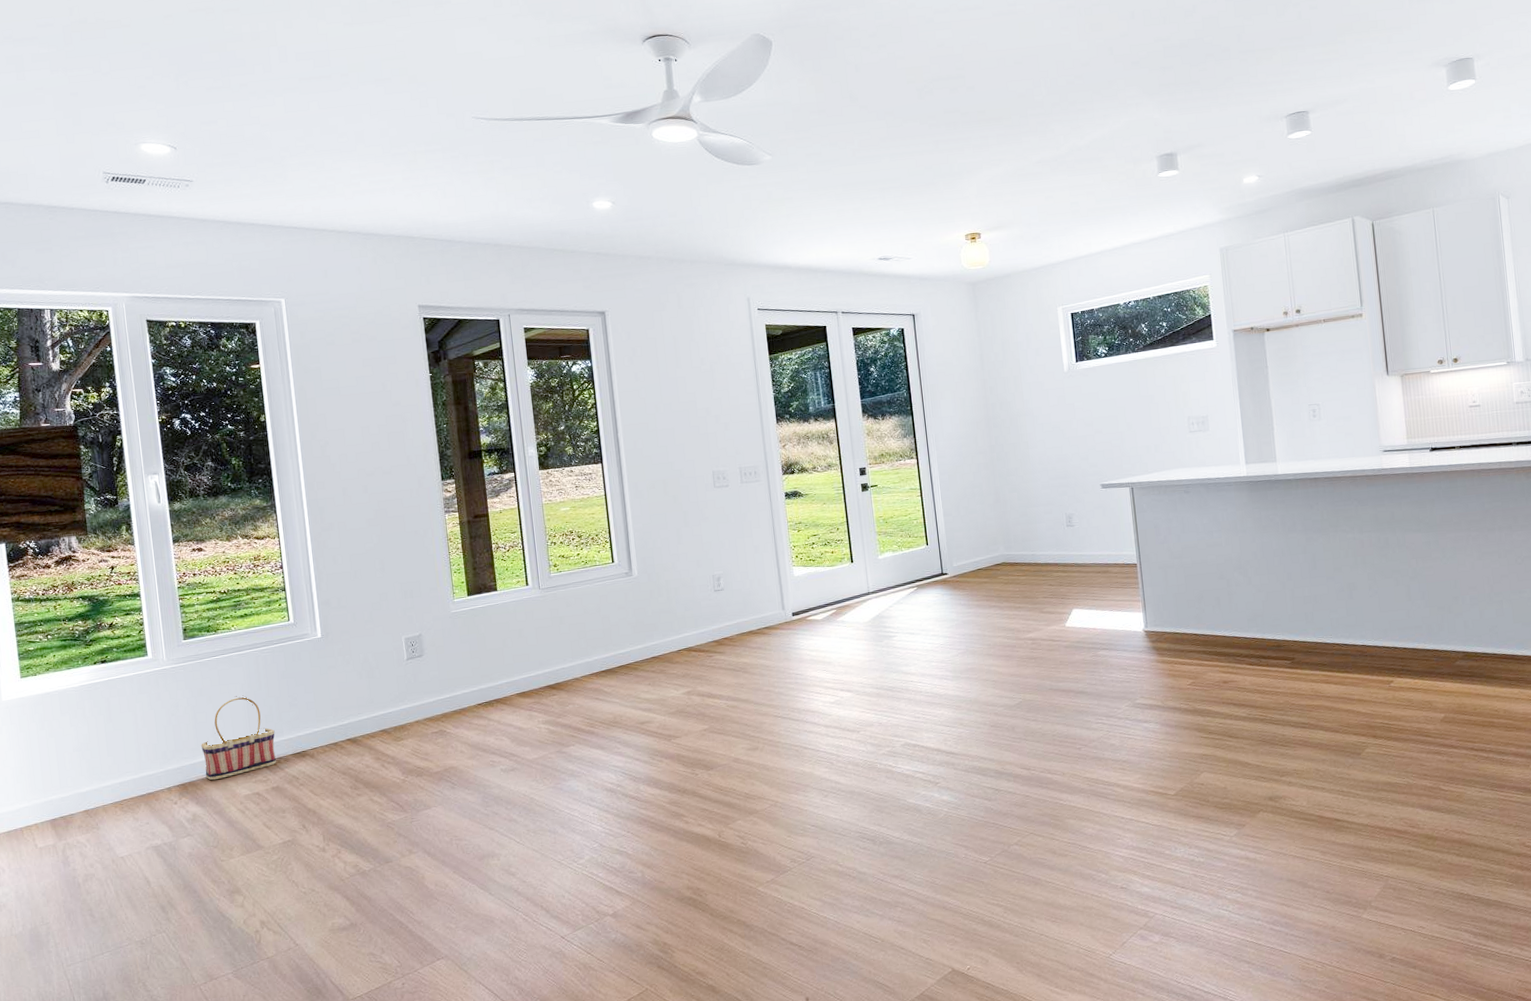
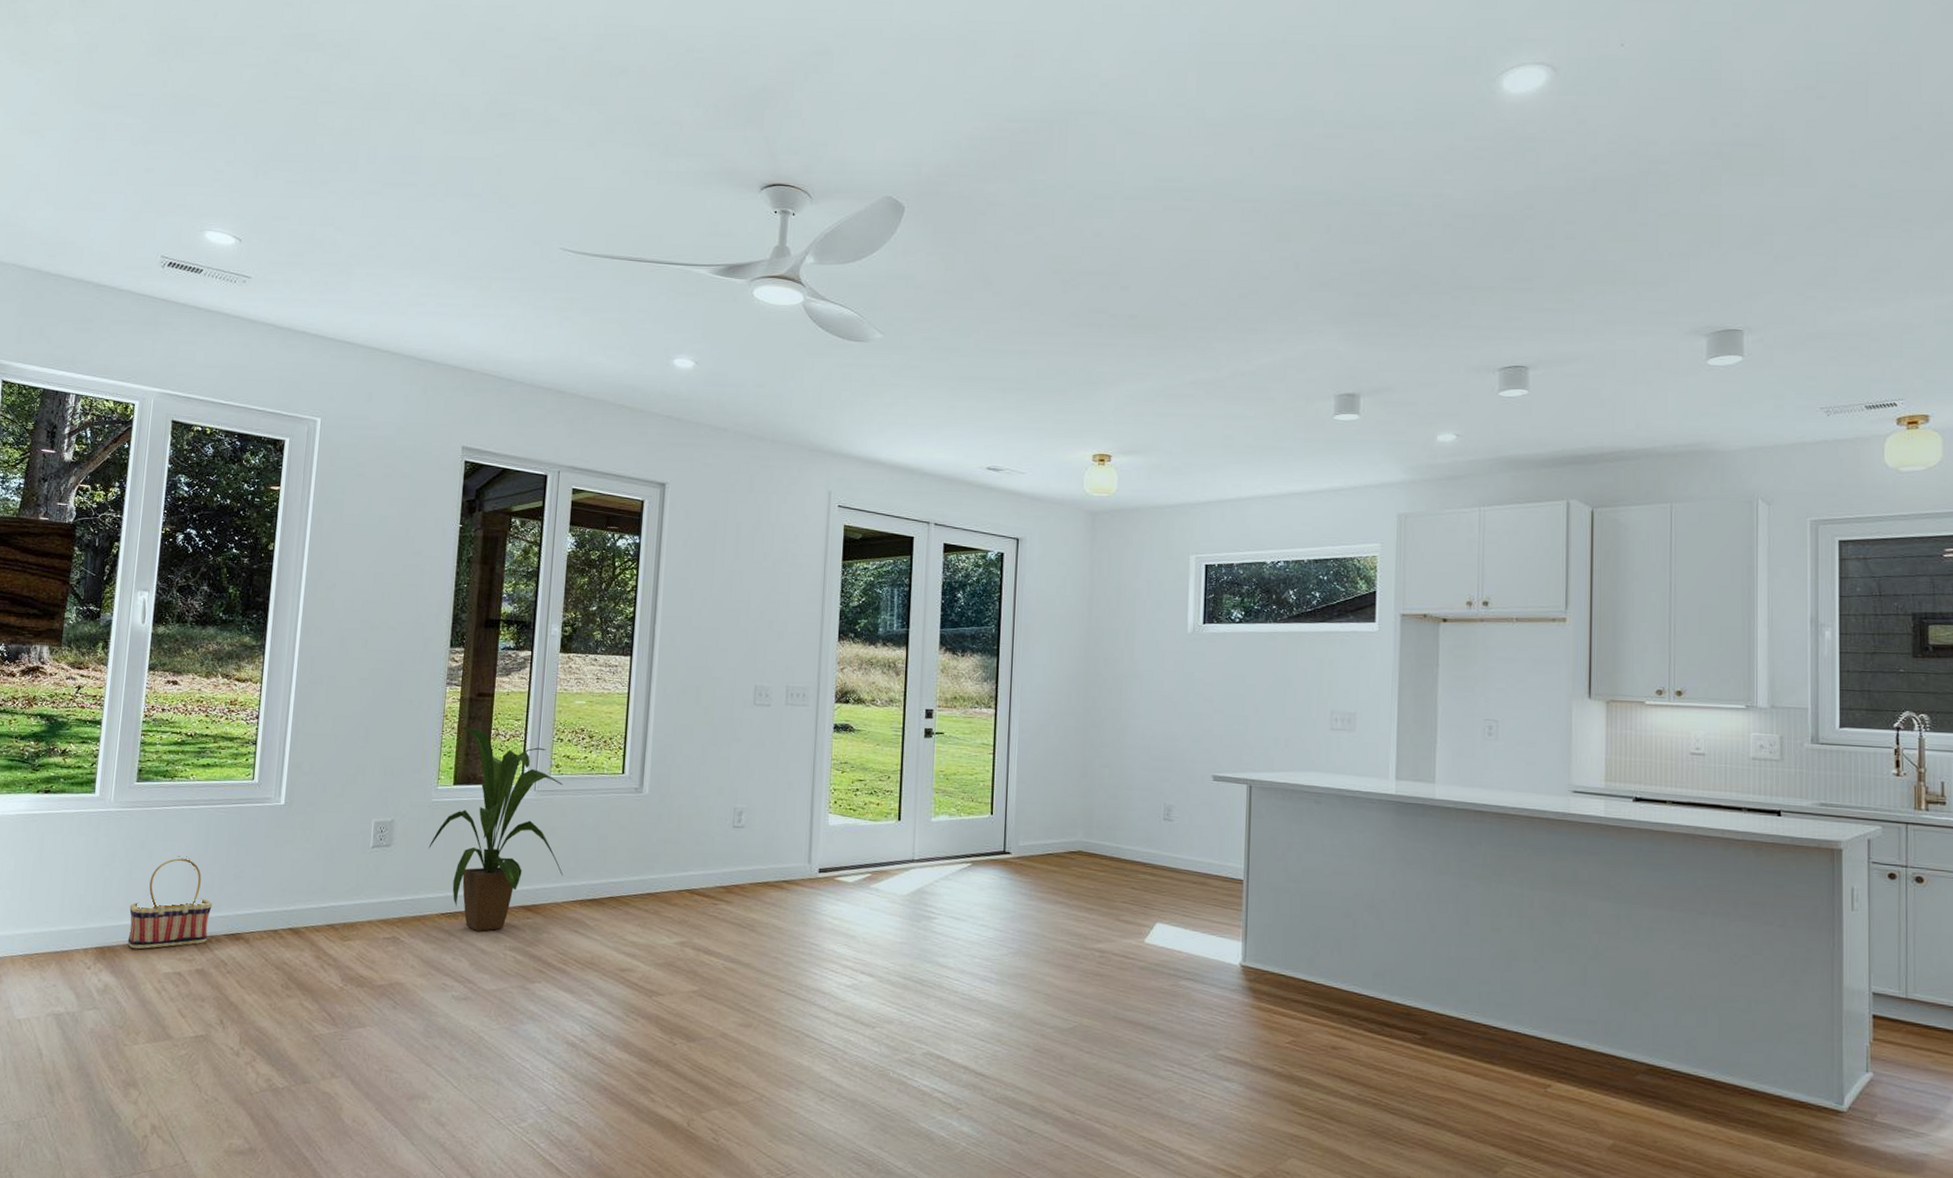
house plant: none [456,545,577,713] -> present [428,727,563,931]

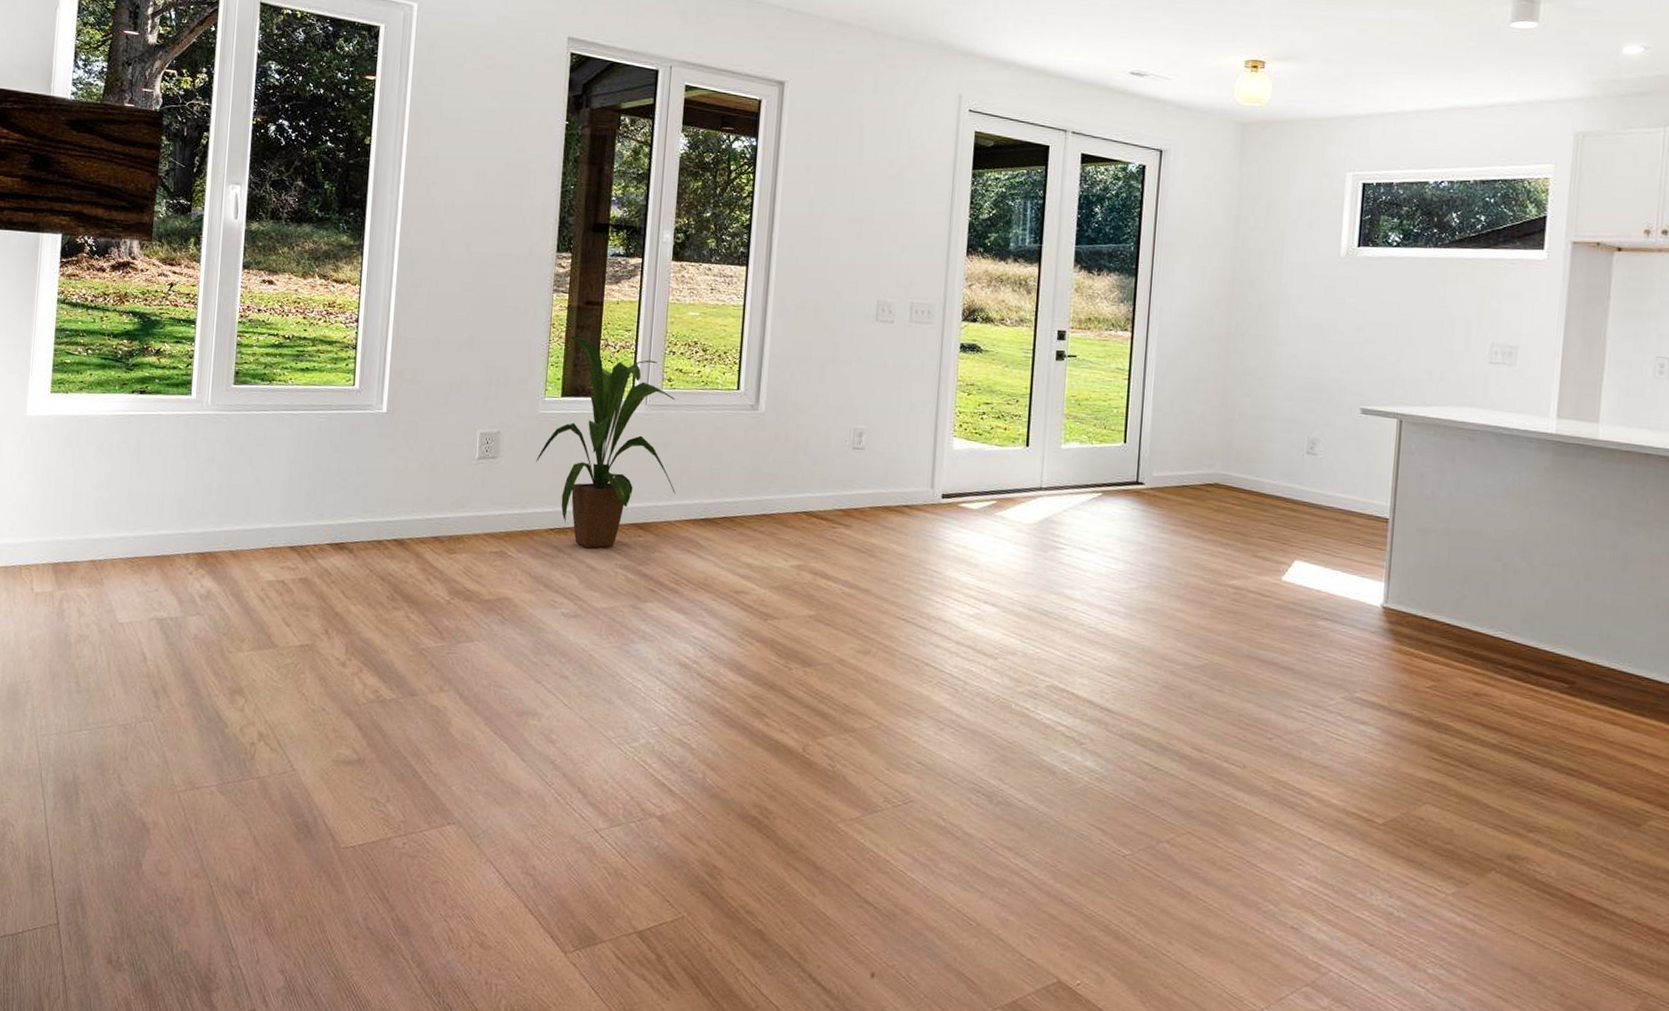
basket: present [127,856,213,949] -> none [229,462,315,556]

